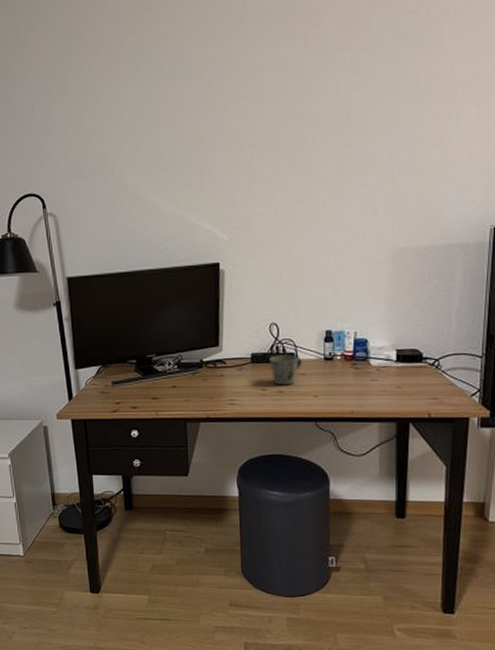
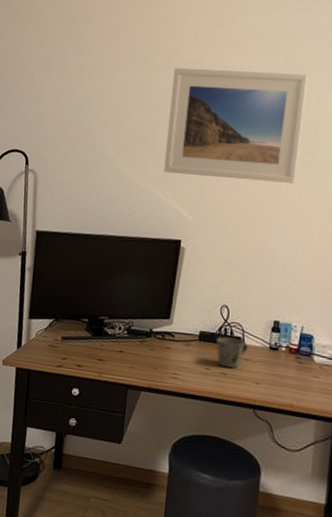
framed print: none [185,56,334,193] -> present [164,67,308,183]

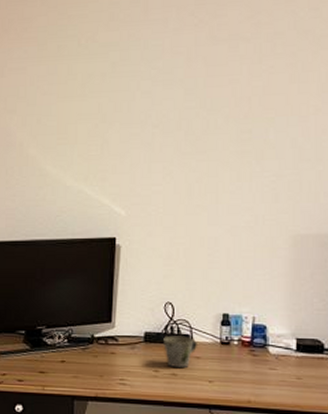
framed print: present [164,67,308,183] -> none [90,46,237,167]

